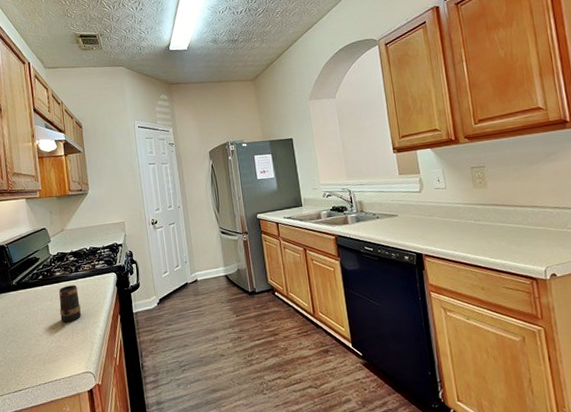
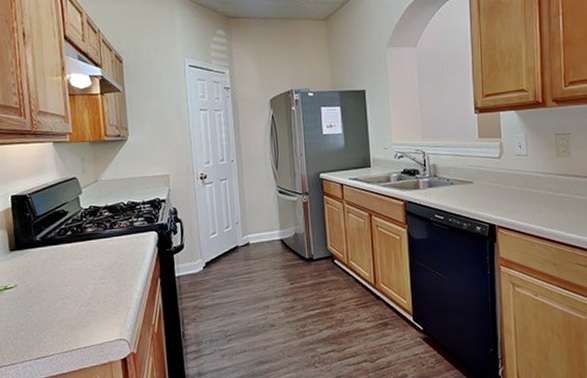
mug: present [59,285,81,323] -> none [90,243,116,285]

